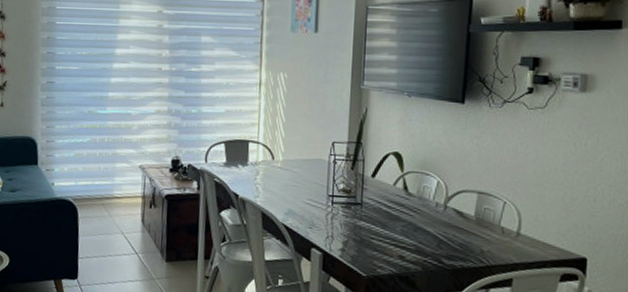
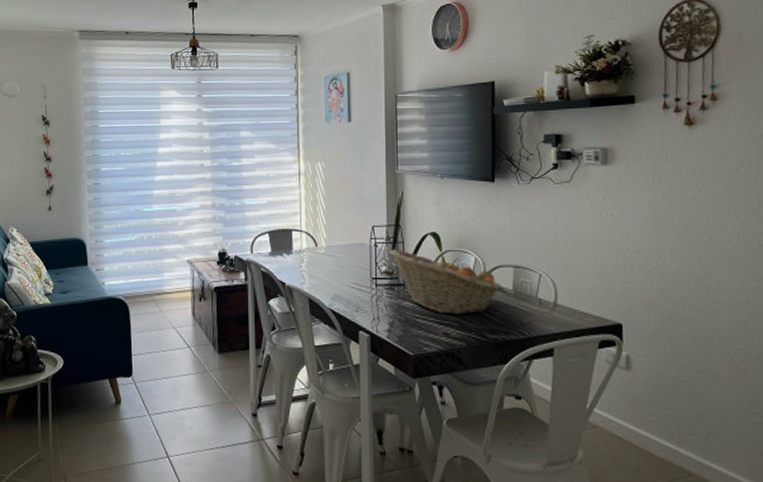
fruit basket: none [348,167,465,239] -> present [389,249,503,315]

